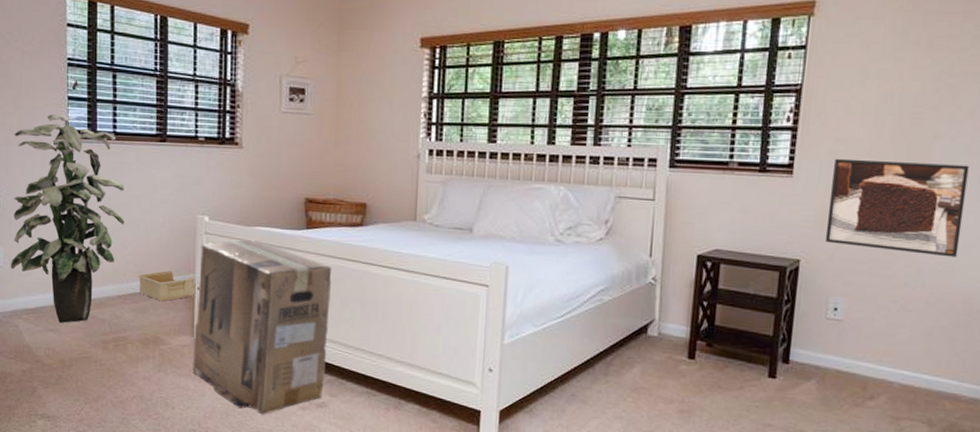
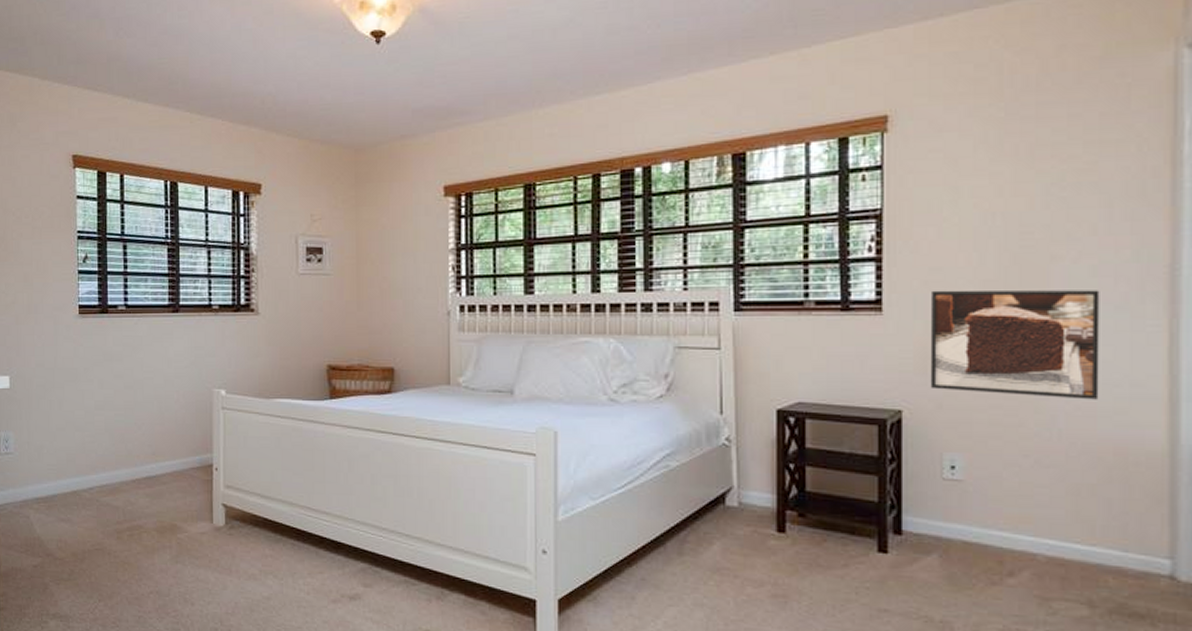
indoor plant: present [10,113,125,323] -> none [20,289,138,512]
storage bin: present [138,271,196,302] -> none [153,451,214,485]
cardboard box: present [193,240,332,414] -> none [212,414,360,609]

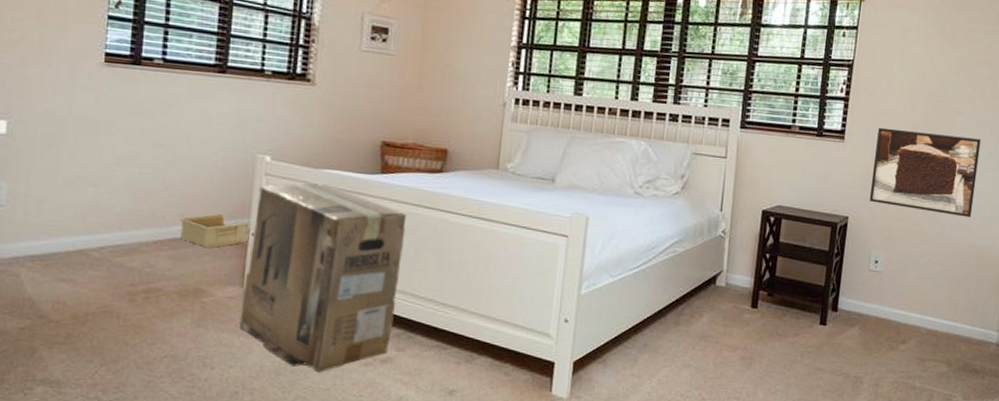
storage bin: none [153,451,214,485] -> present [180,214,250,249]
cardboard box: none [212,414,360,609] -> present [239,183,407,372]

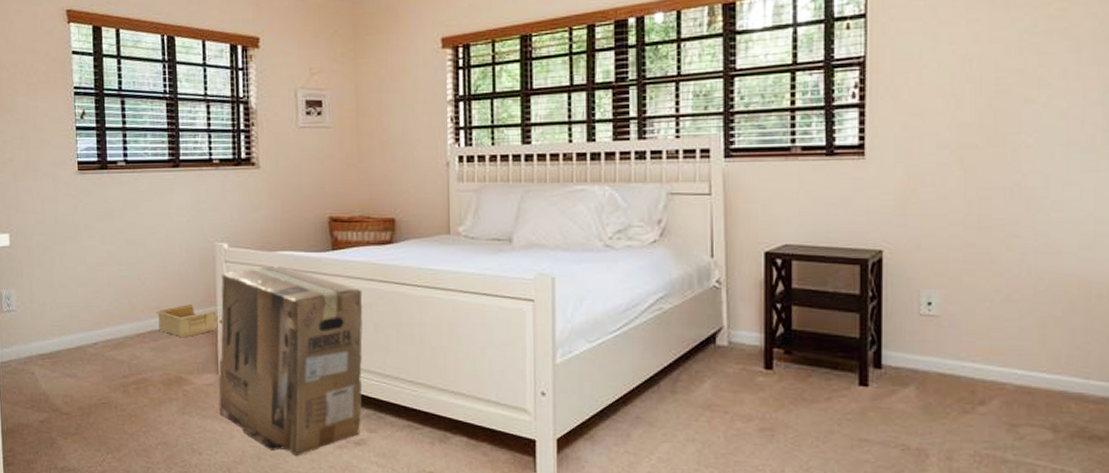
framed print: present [869,127,981,218] -> none [909,132,1068,237]

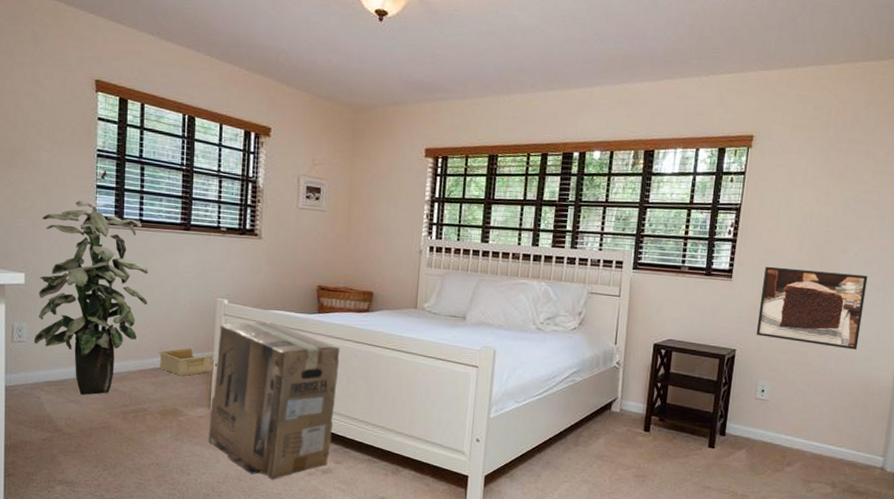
indoor plant: none [22,145,140,367] -> present [33,200,149,395]
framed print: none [909,132,1068,237] -> present [756,266,868,350]

